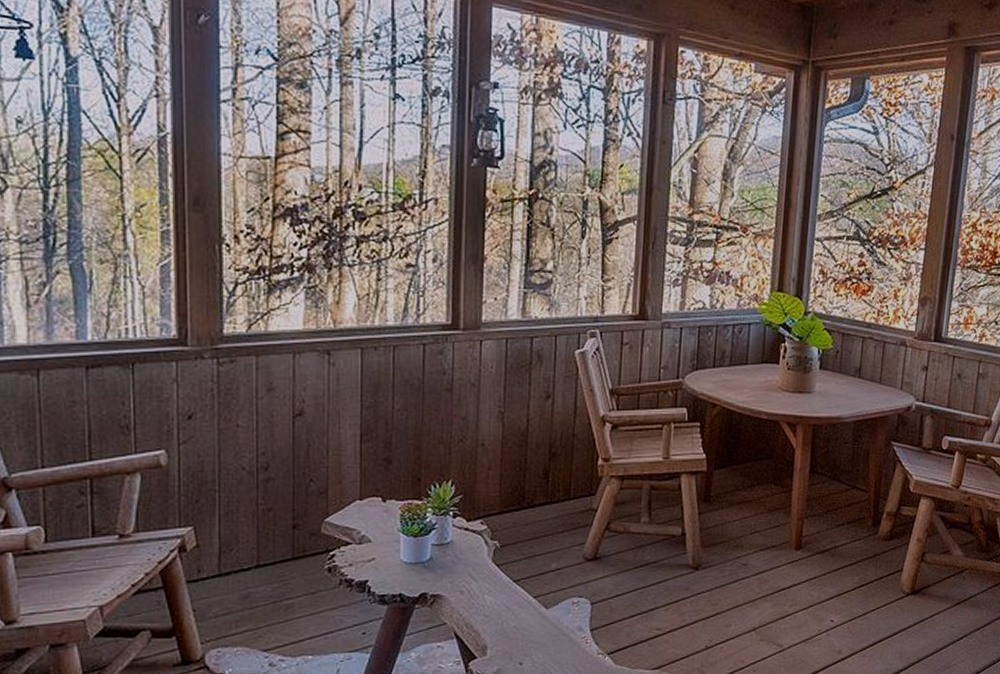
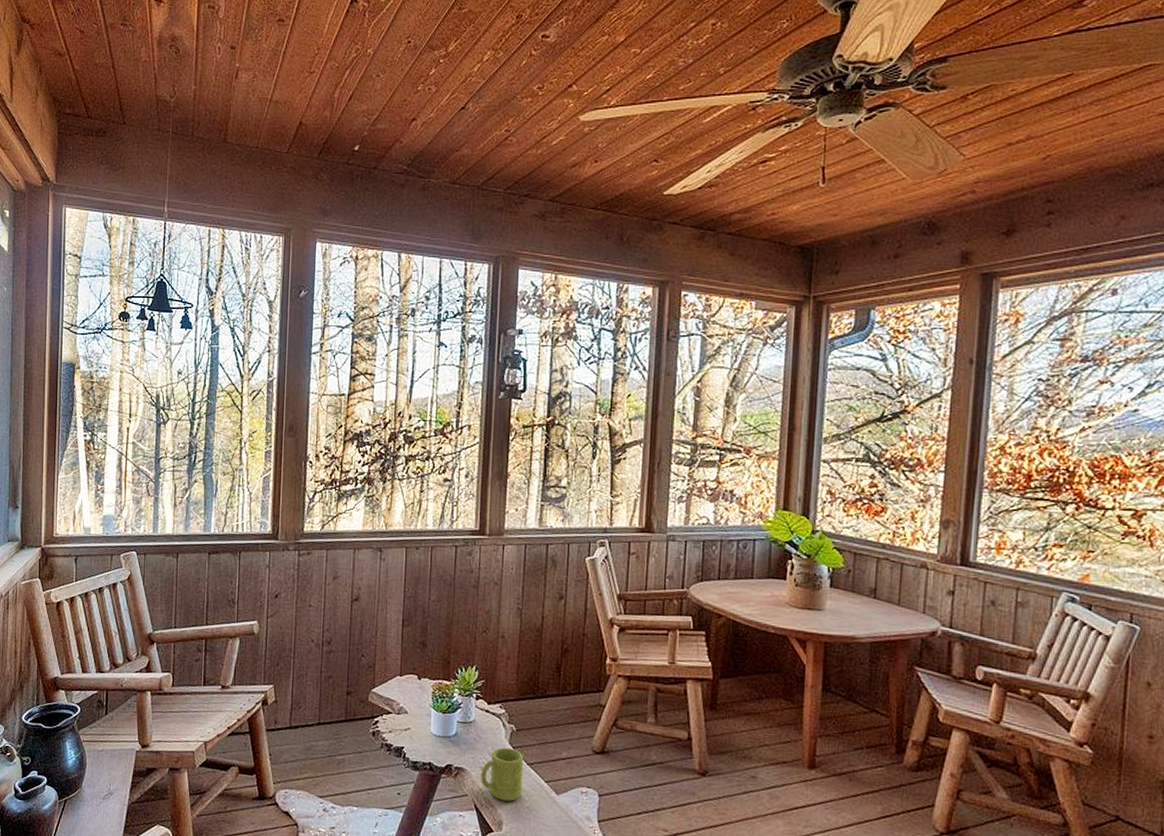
mug: none [461,566,510,624] -> present [481,747,524,802]

